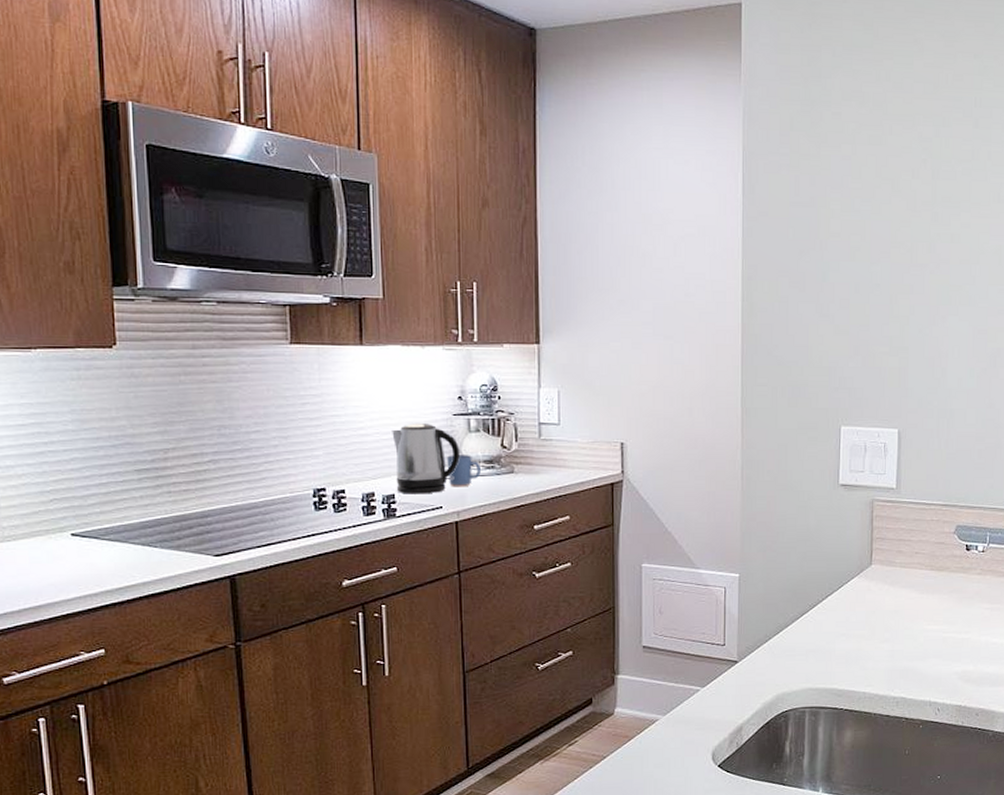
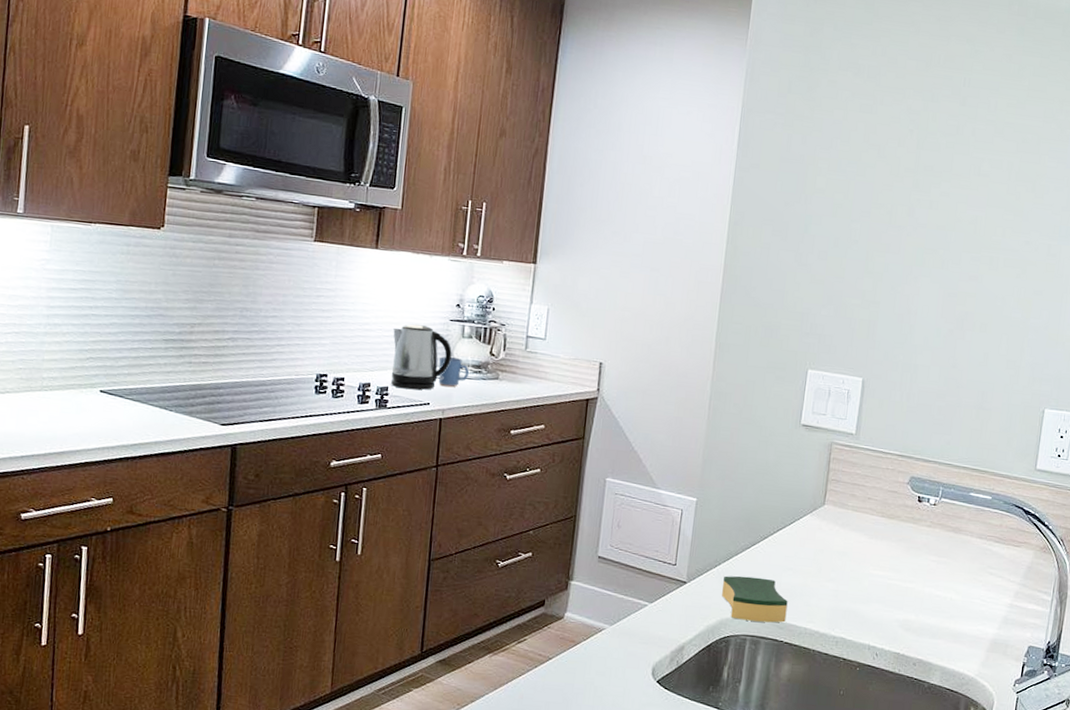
sponge: none [776,647,844,693] -> present [722,575,788,623]

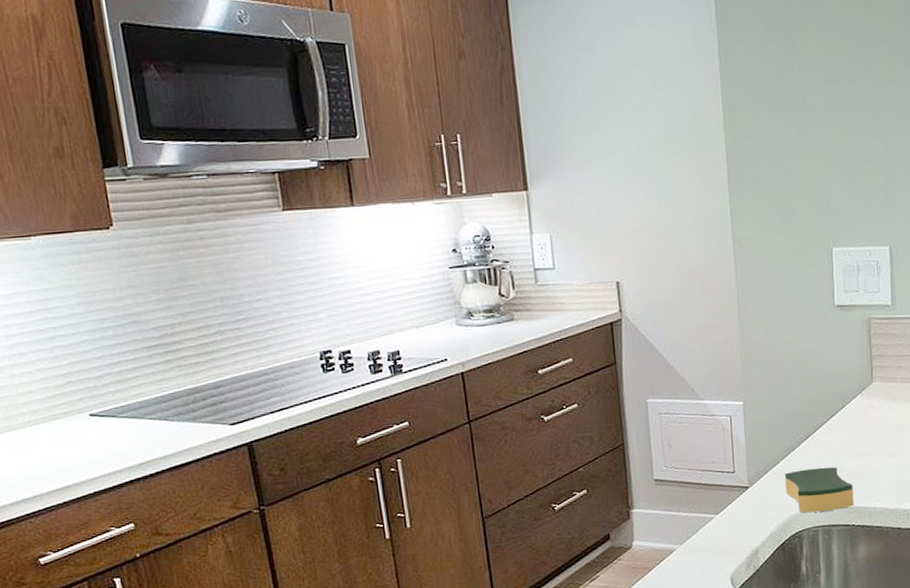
kettle: present [391,323,452,391] -> none [391,278,460,350]
mug: present [438,356,469,387] -> none [447,306,482,339]

